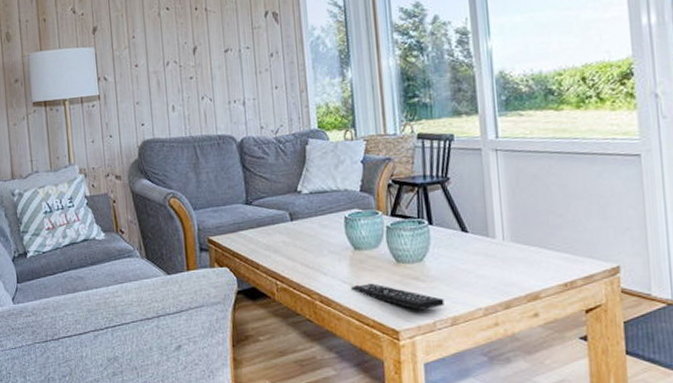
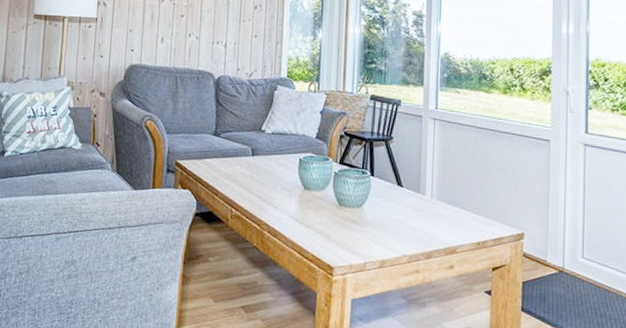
remote control: present [350,283,444,310] -> none [296,221,376,251]

